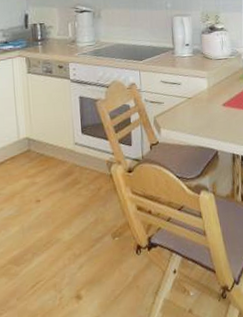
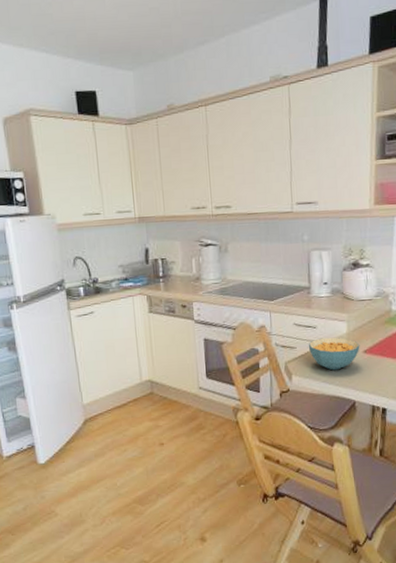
cereal bowl: none [174,92,220,123] -> present [308,337,360,371]

